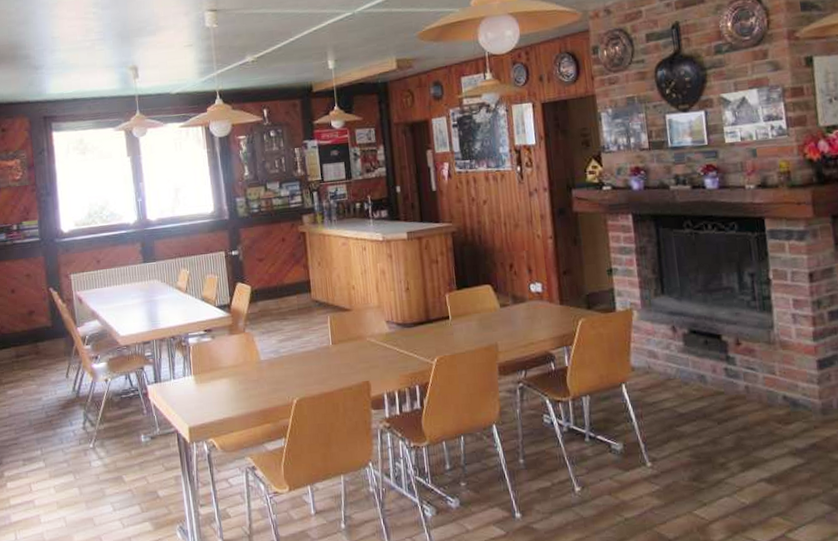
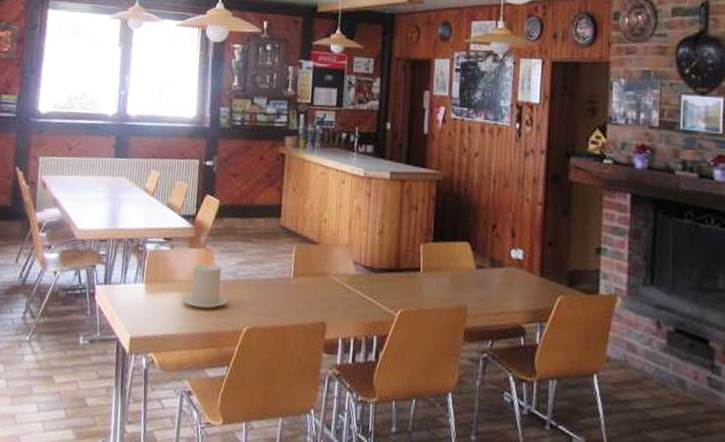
candle: none [232,346,275,390] -> present [182,263,228,309]

